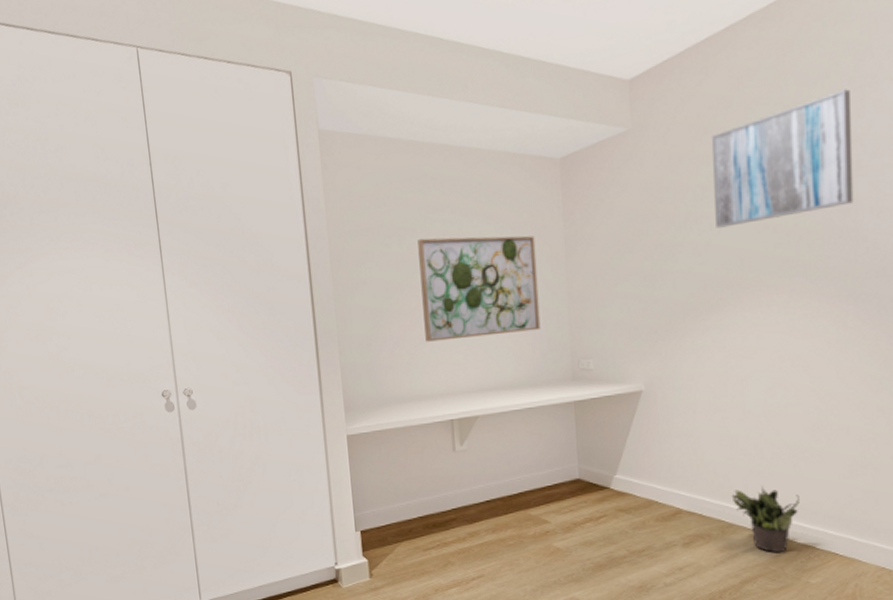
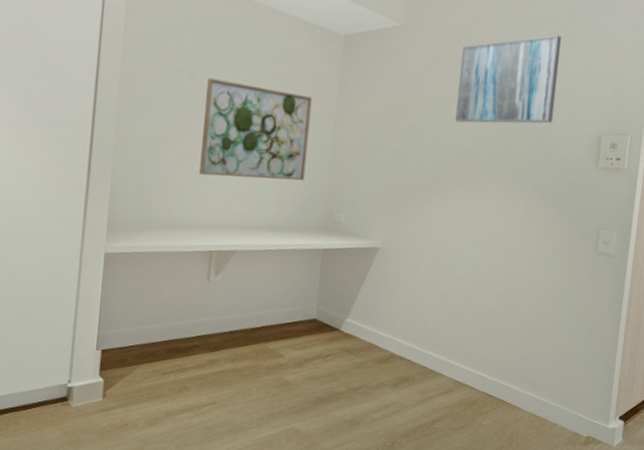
potted plant: present [731,486,800,553] -> none [435,340,485,398]

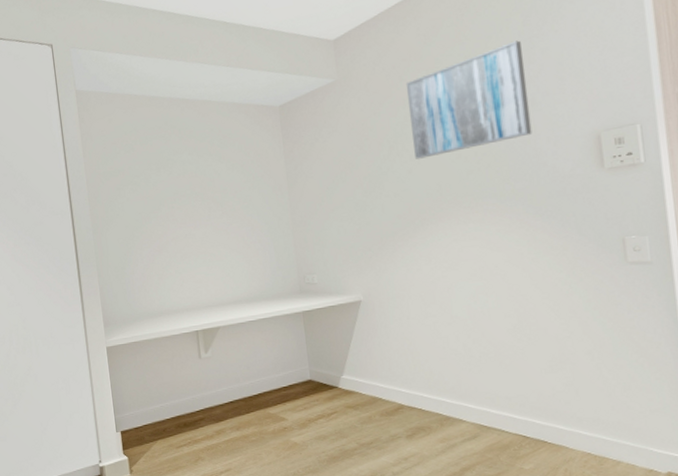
wall art: present [199,77,313,181] -> none [162,171,270,264]

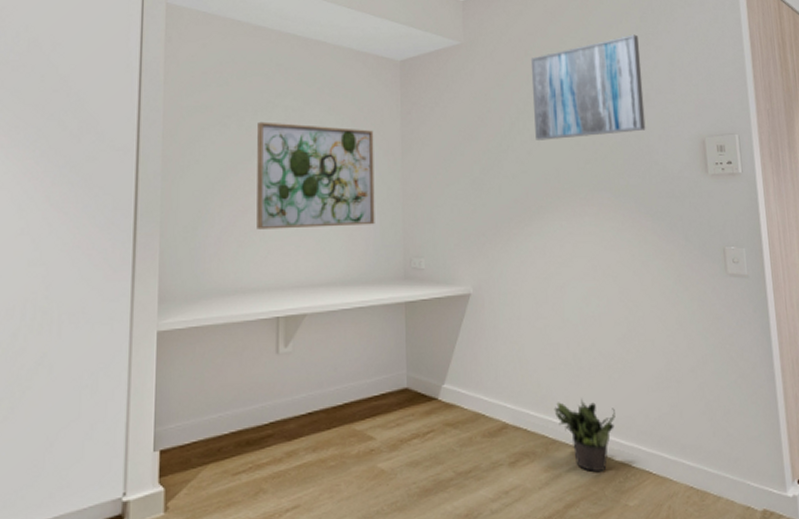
wall art: none [162,171,270,264] -> present [257,121,375,230]
potted plant: none [446,381,508,443] -> present [554,398,615,473]

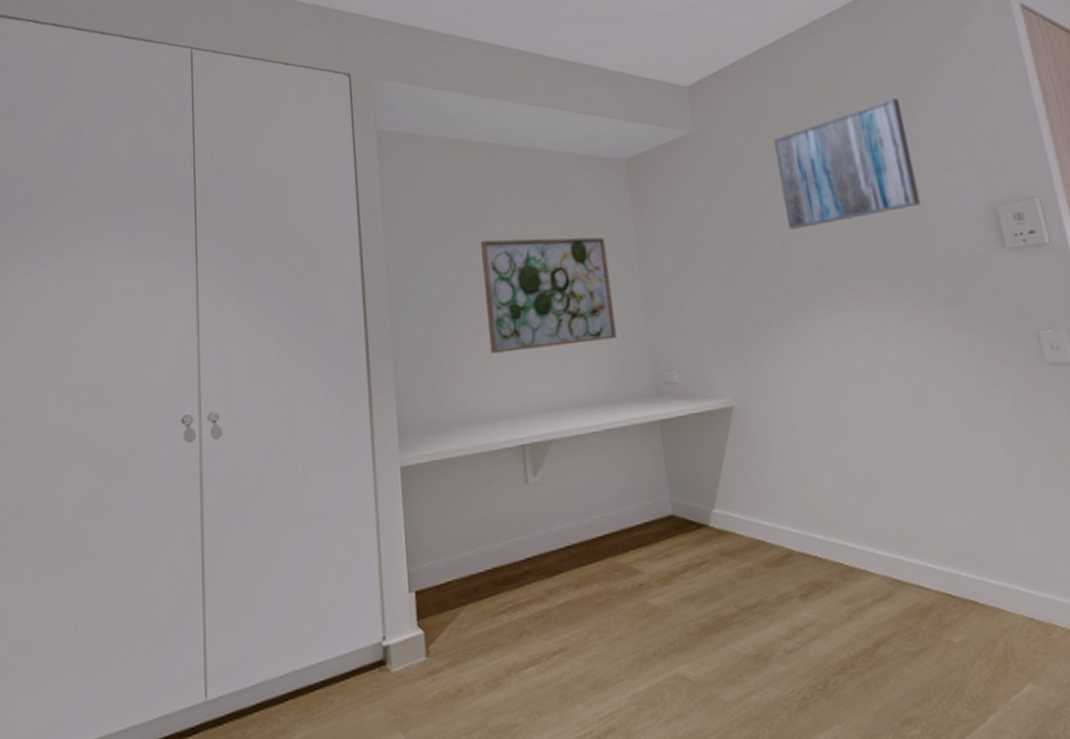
potted plant: present [554,398,615,473] -> none [846,518,924,604]

